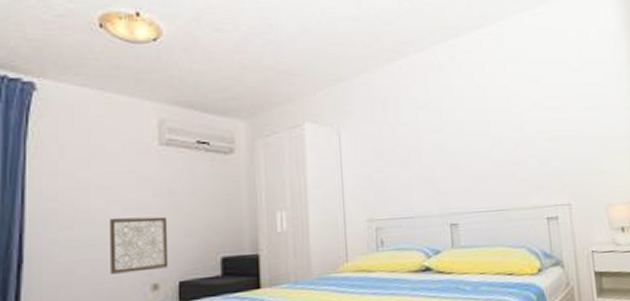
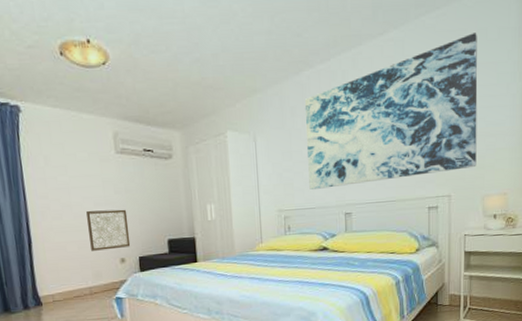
wall art: none [397,32,595,195] -> present [304,33,478,189]

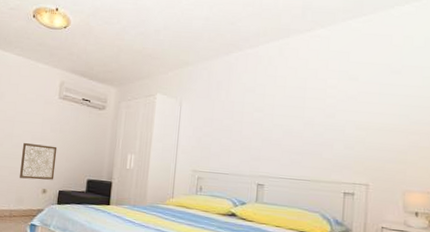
wall art: present [304,33,478,189] -> none [225,39,403,162]

